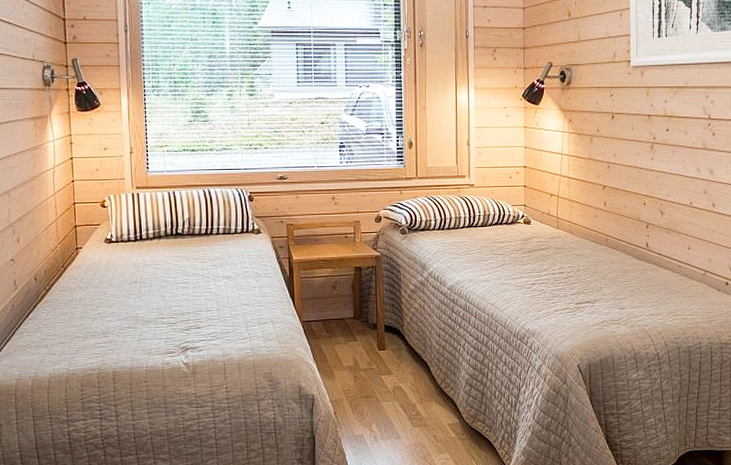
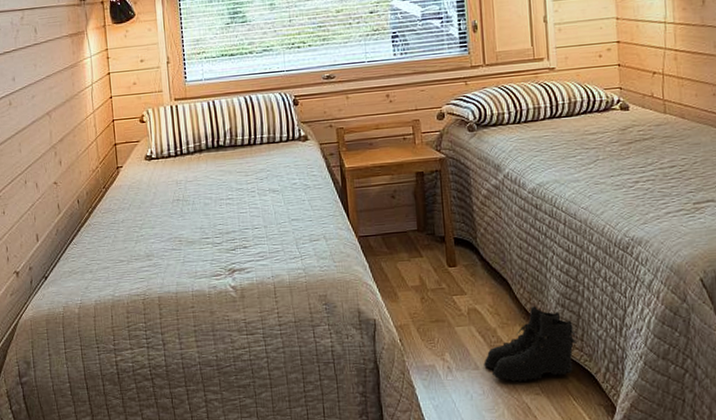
boots: none [404,385,480,449] -> present [484,306,577,382]

